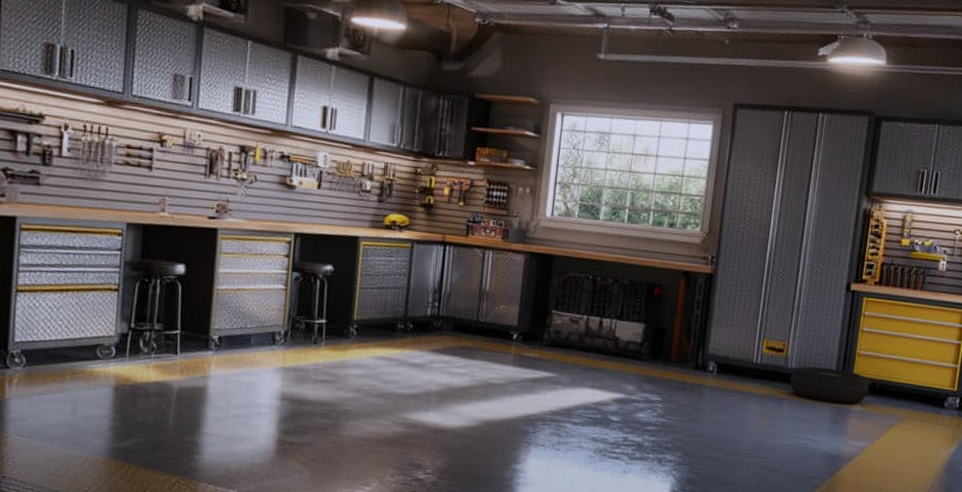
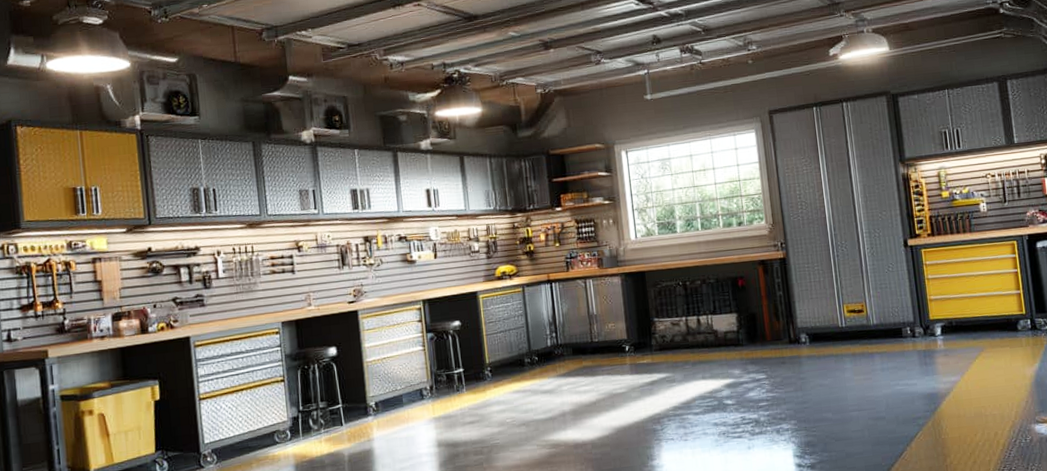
car tire: present [789,366,869,405] -> none [874,316,947,349]

